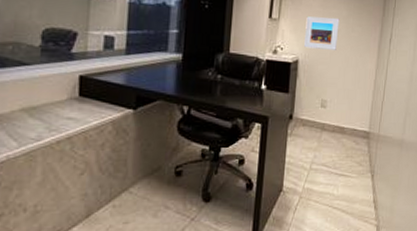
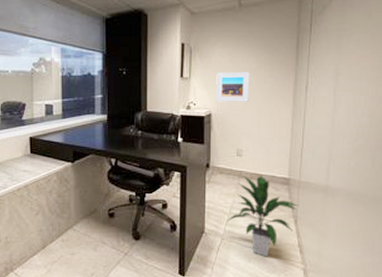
indoor plant: none [306,129,377,215] -> present [227,176,299,257]

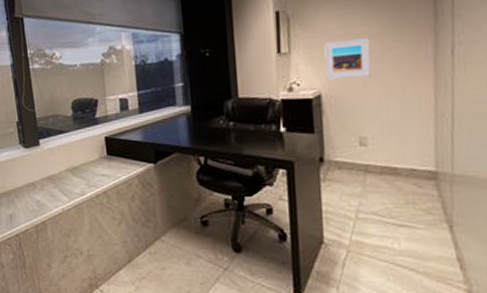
indoor plant: present [227,176,299,257] -> none [353,170,454,274]

